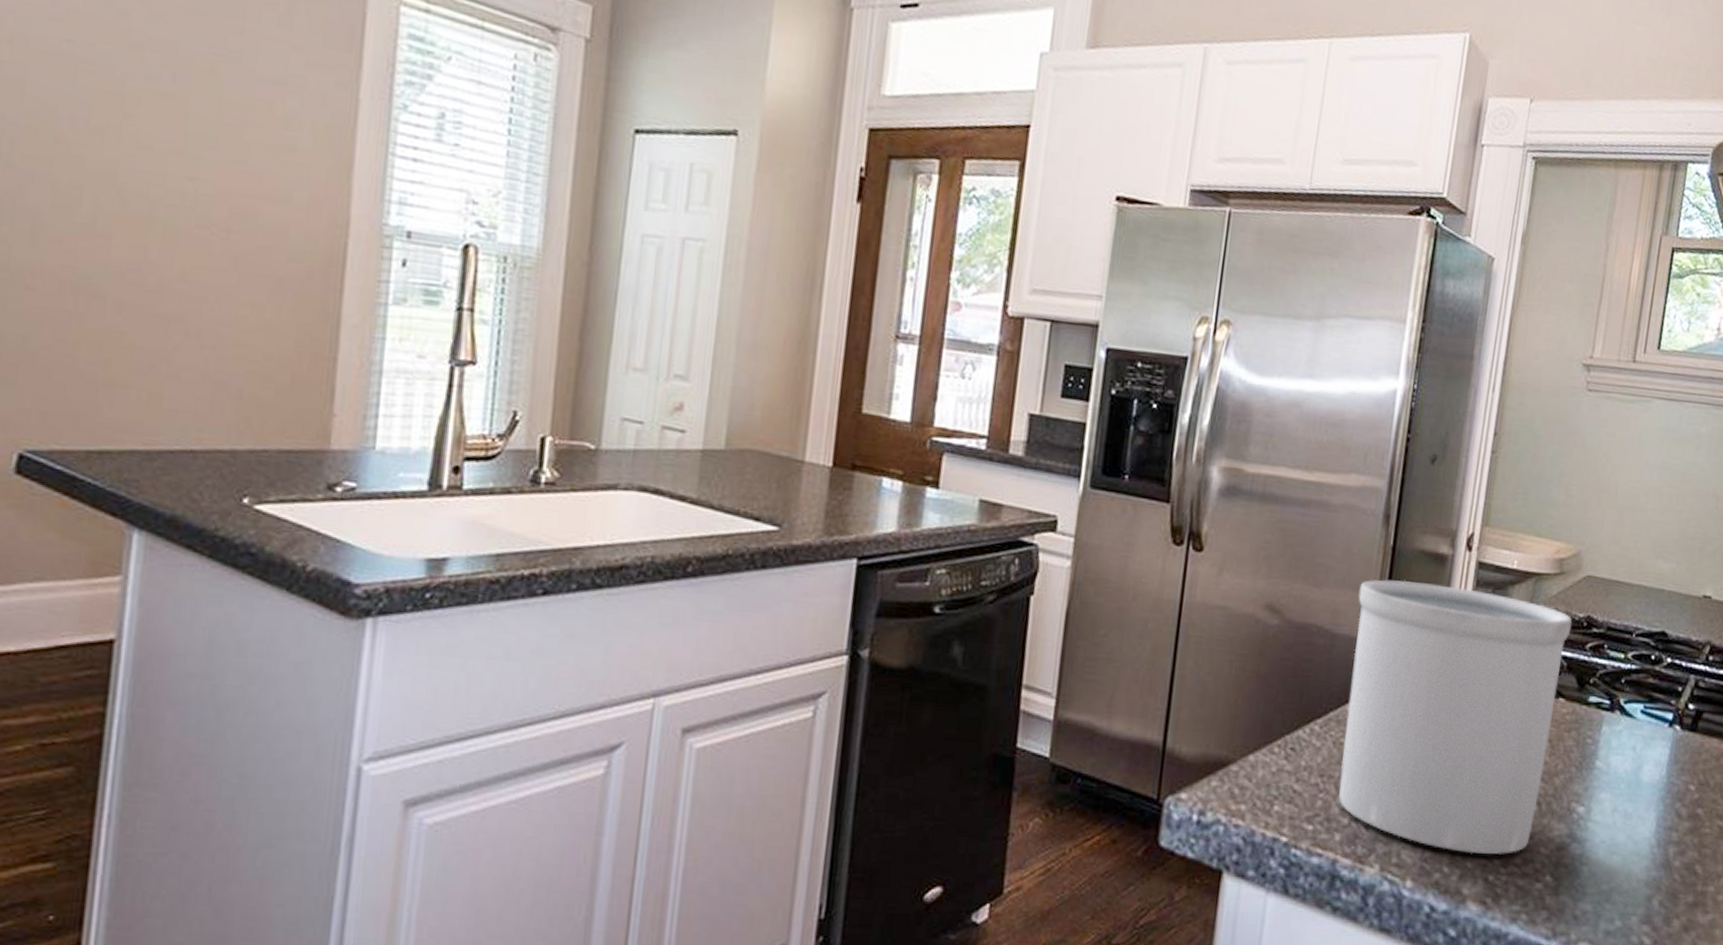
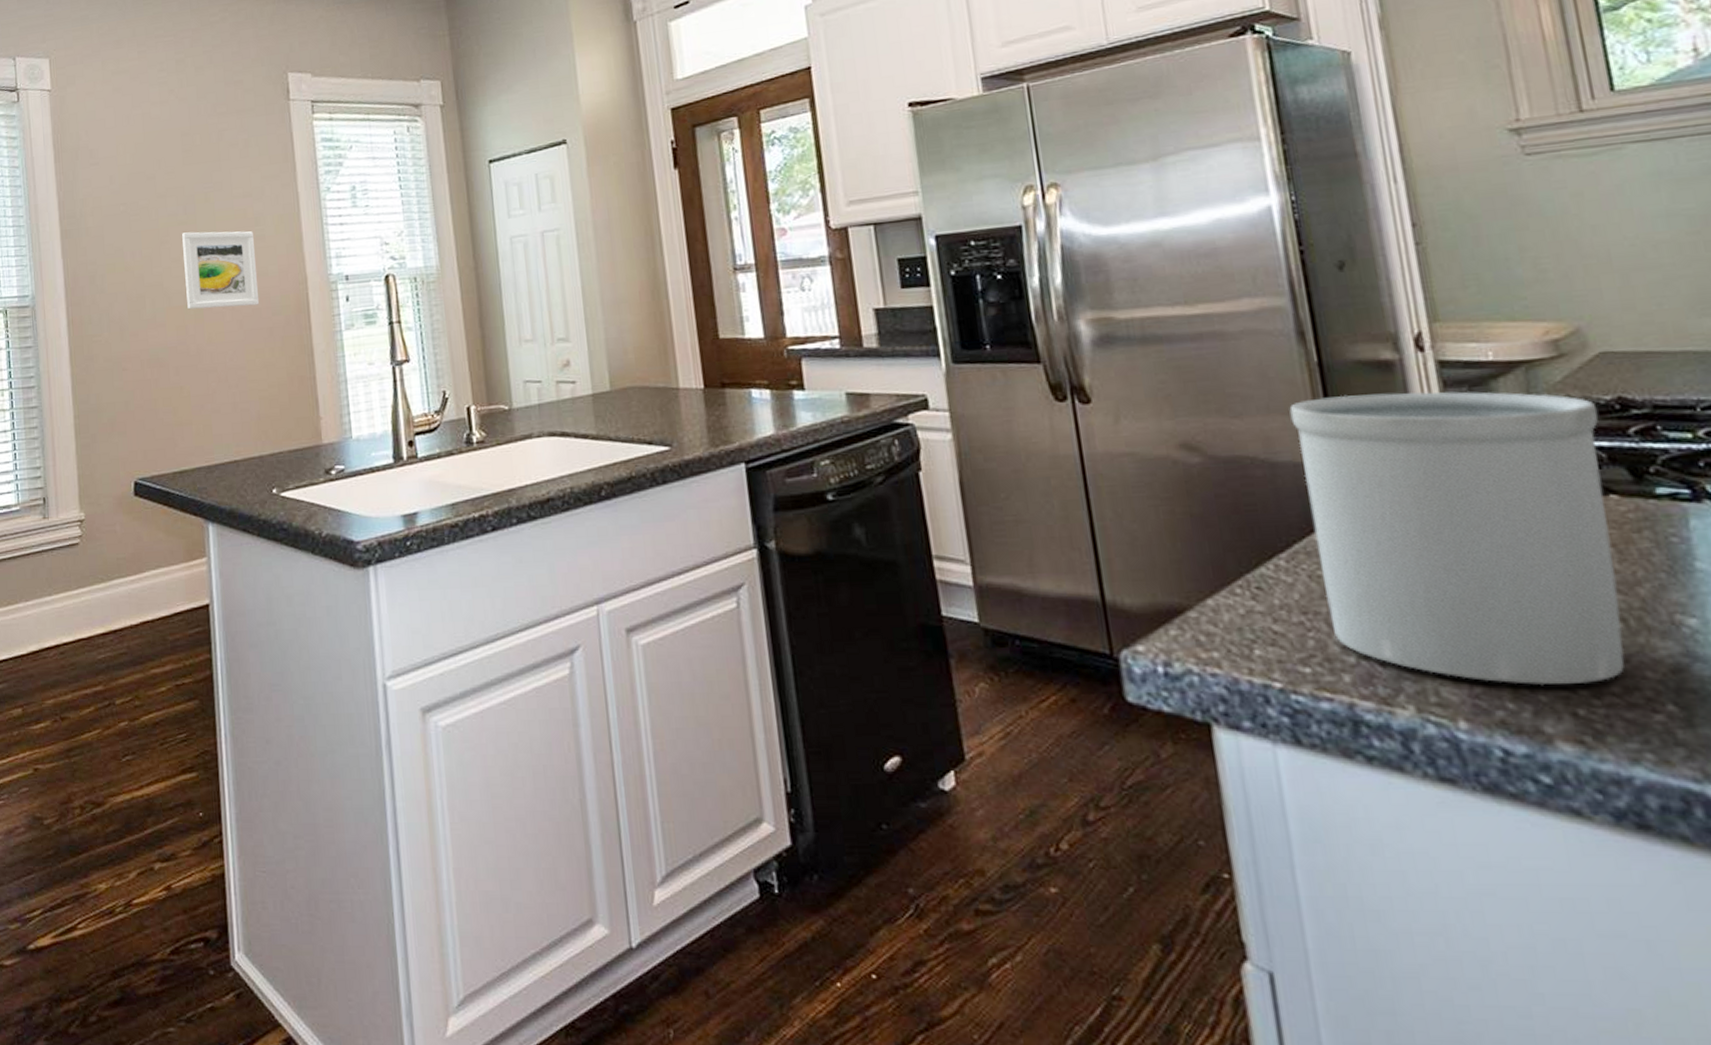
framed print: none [153,110,279,242] -> present [182,231,260,310]

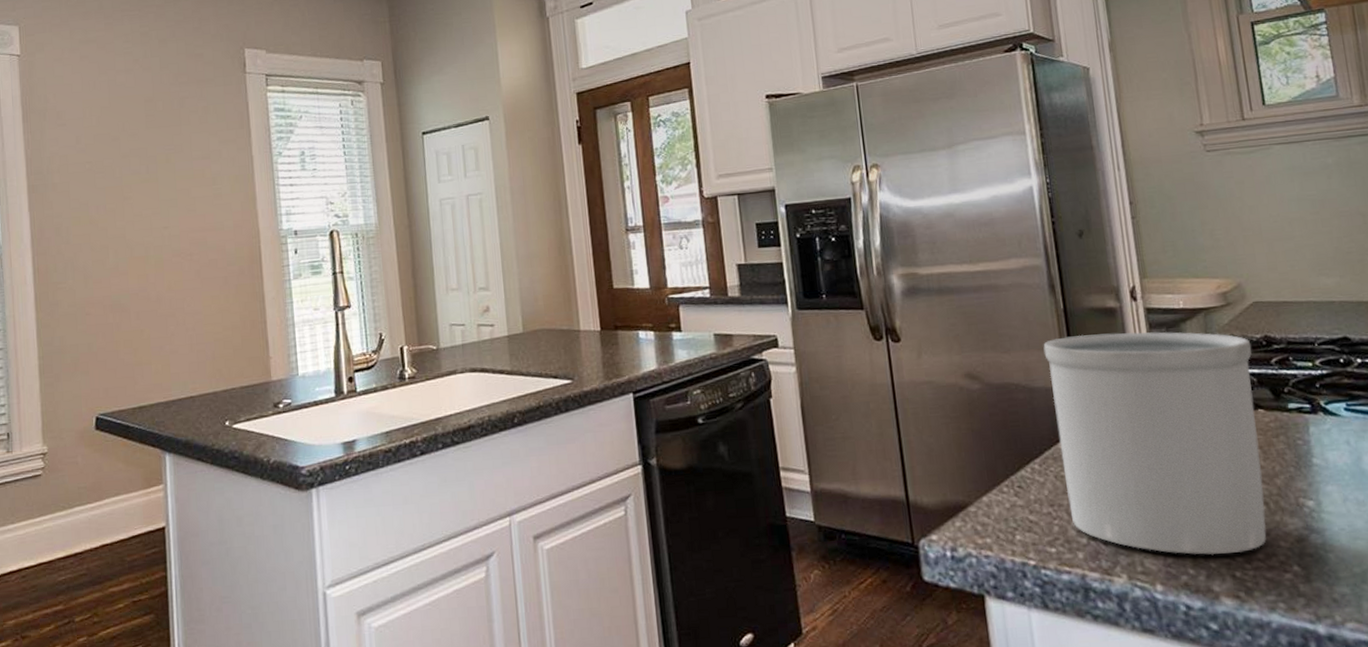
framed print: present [182,231,260,310] -> none [144,189,216,260]

